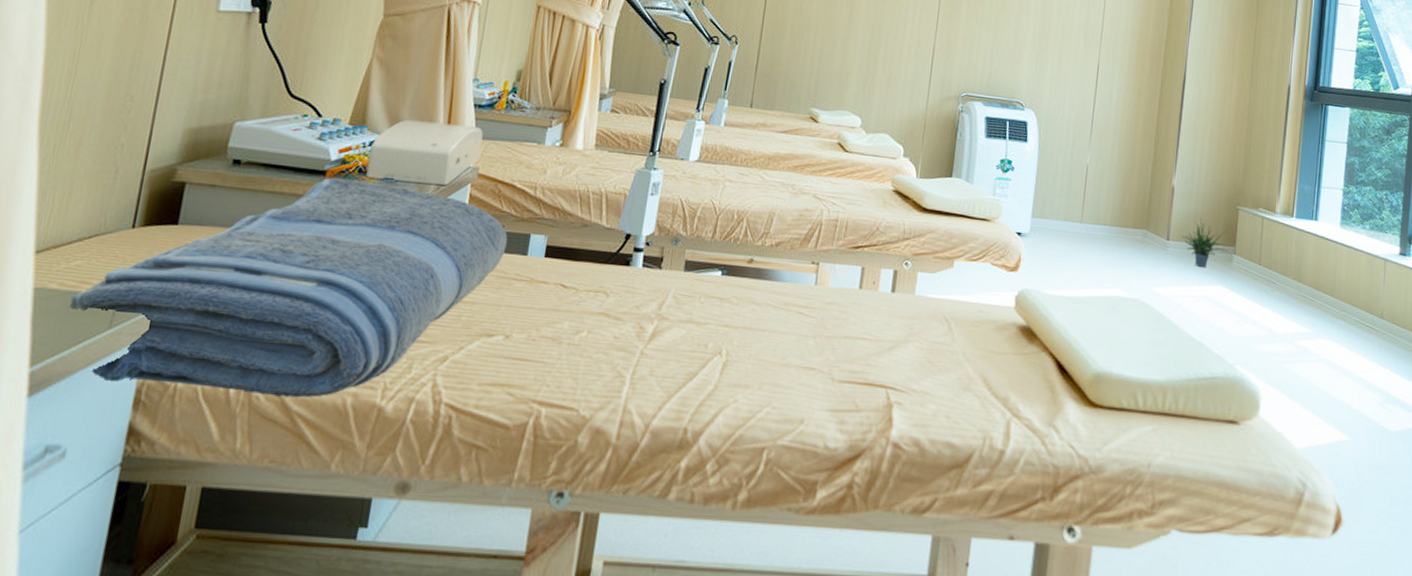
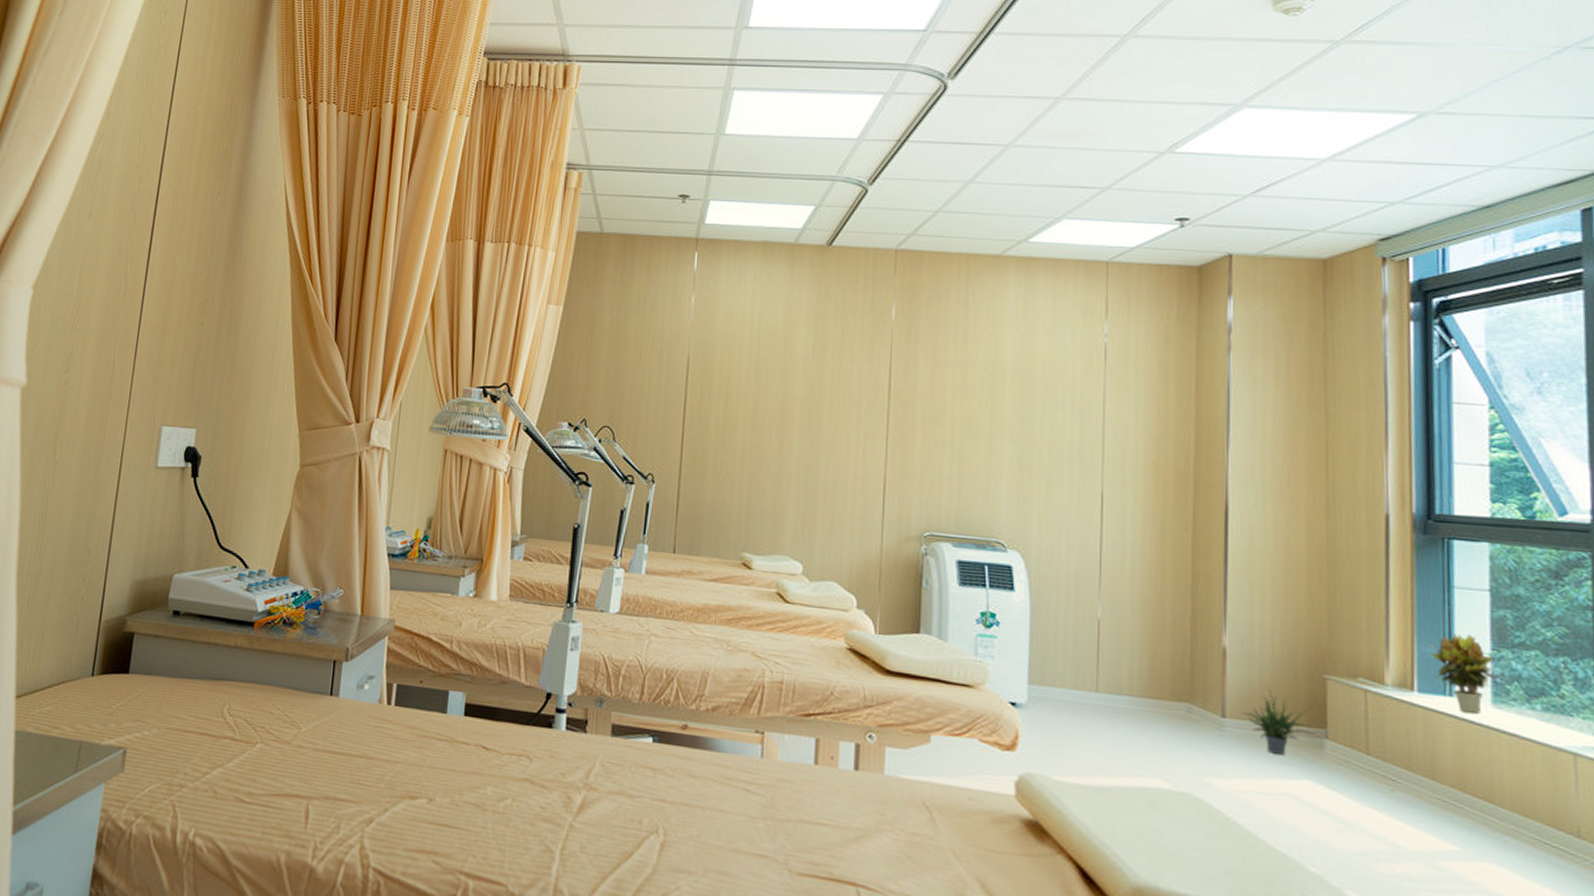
towel: present [70,177,508,398] -> none [44,629,426,853]
tissue dispenser: present [366,119,483,185] -> none [290,570,398,638]
potted plant: none [1306,175,1347,233] -> present [1429,634,1500,714]

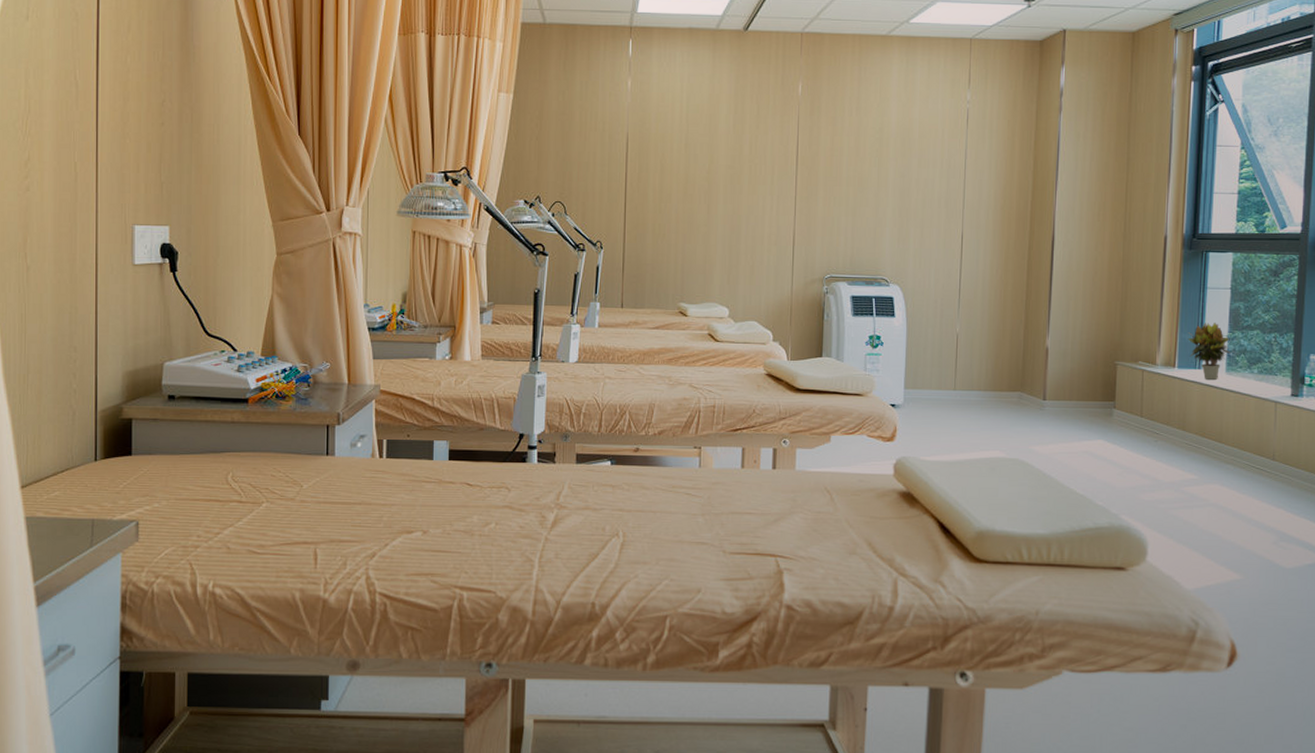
potted plant: present [1243,686,1316,755] -> none [1058,374,1107,423]

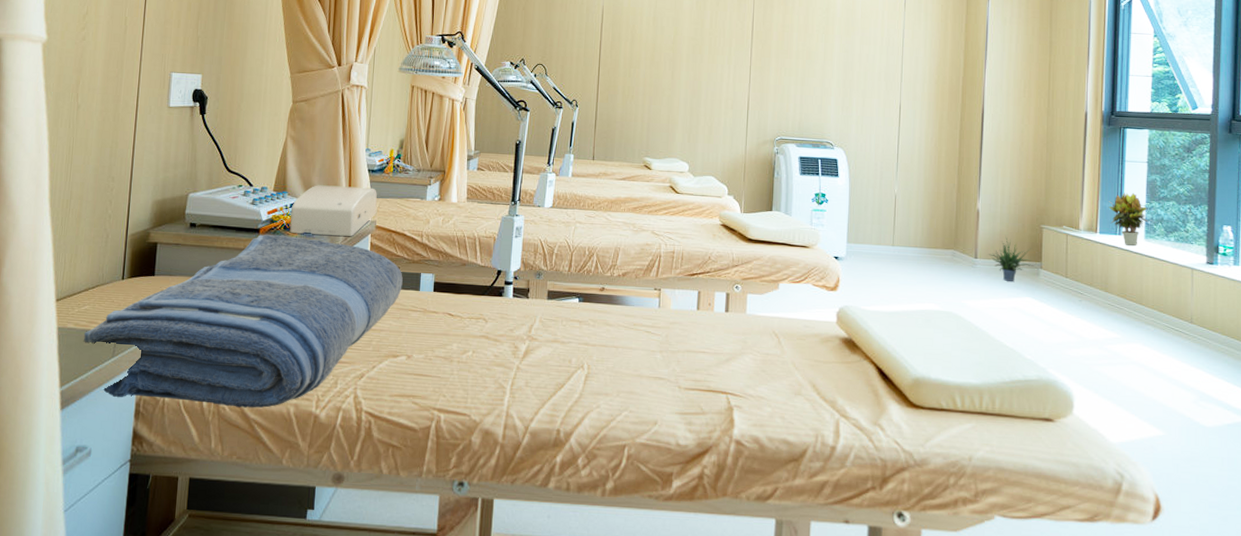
towel: none [56,404,414,595] -> present [83,234,403,408]
tissue dispenser: none [282,347,381,403] -> present [290,185,377,236]
potted plant: none [1058,374,1107,423] -> present [989,235,1034,281]

